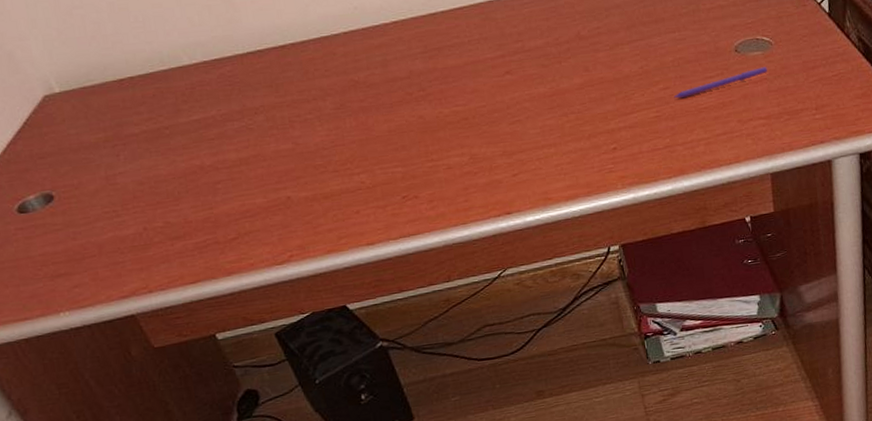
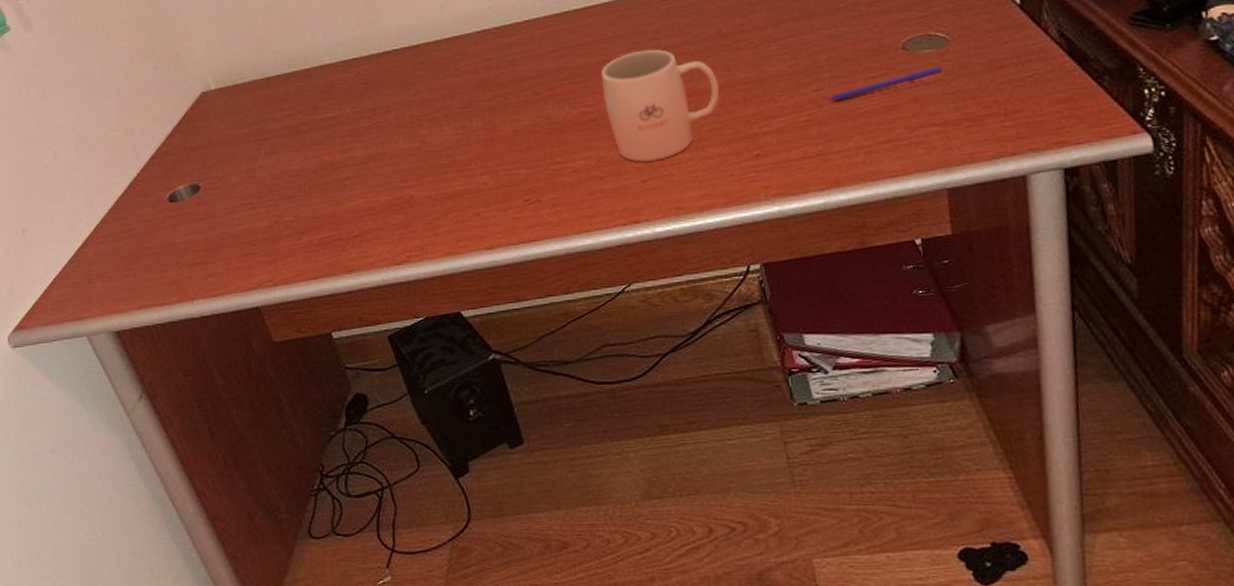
mug: none [469,50,580,158] -> present [600,49,720,162]

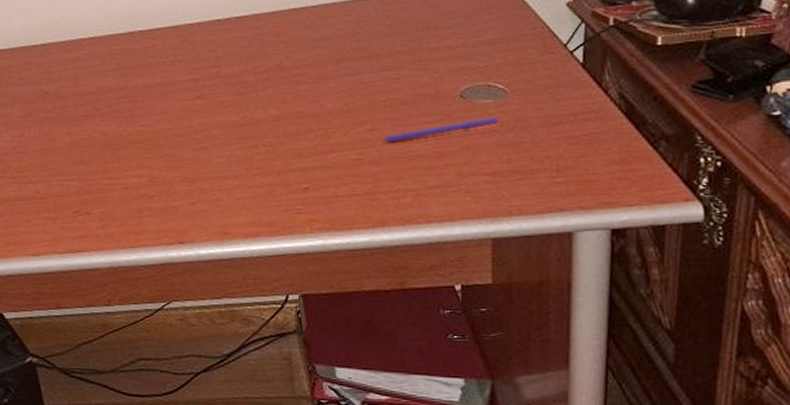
mug: present [600,49,720,162] -> none [159,76,275,185]

